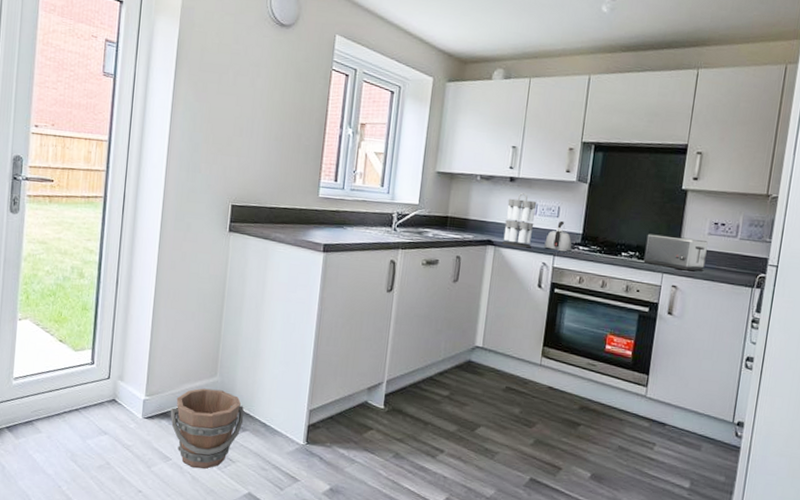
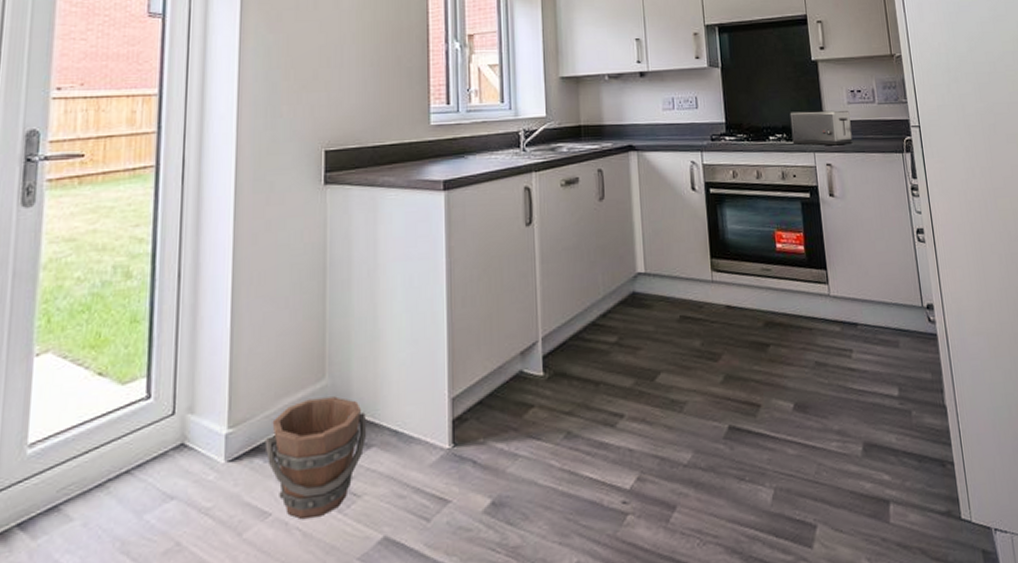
spice rack: present [502,193,537,249] -> none [642,87,676,149]
kettle: present [544,220,572,252] -> none [689,111,718,146]

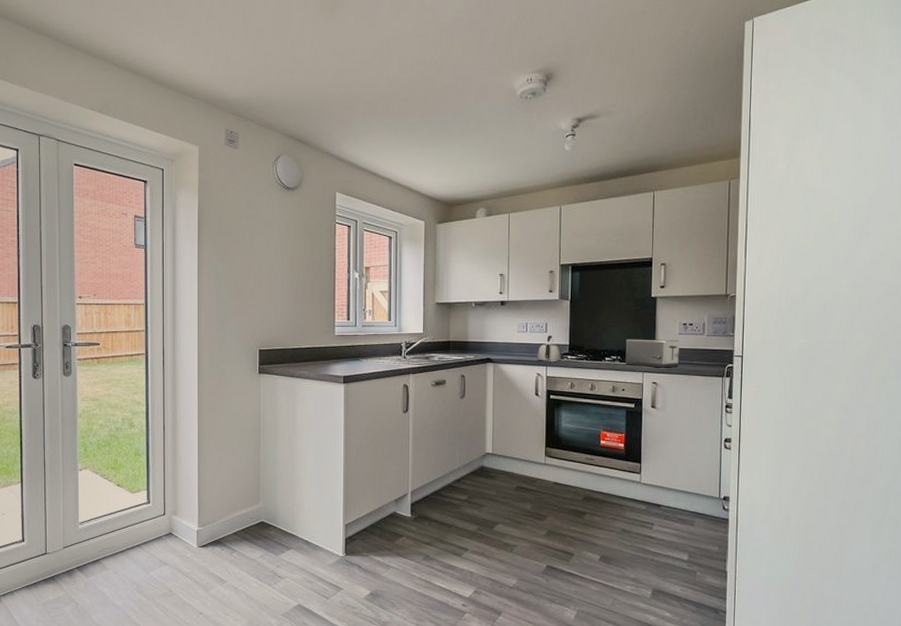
bucket: present [265,396,367,519] -> none [222,515,288,587]
kettle: none [689,111,718,146] -> present [537,335,562,362]

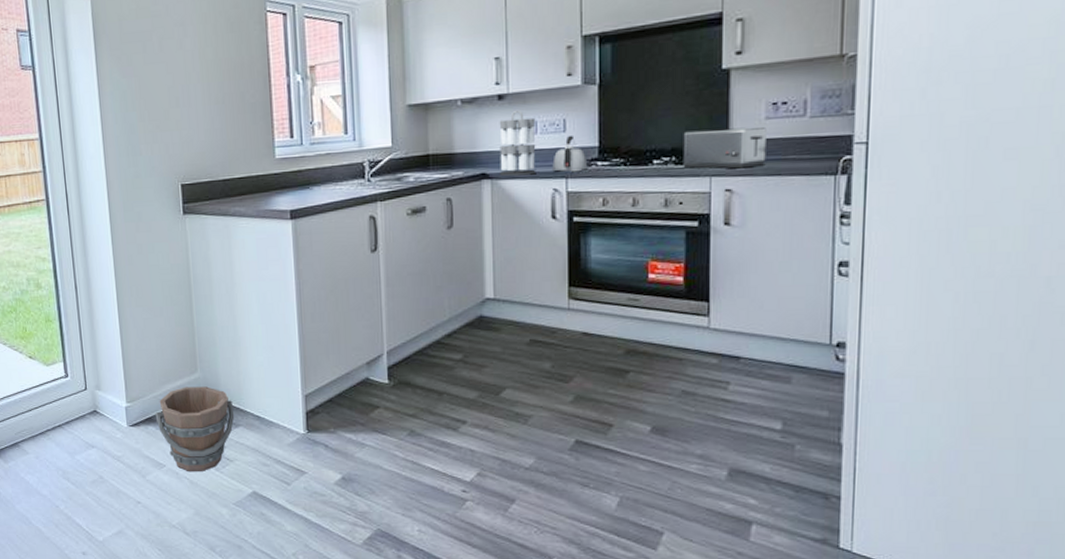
bucket: none [222,515,288,587] -> present [155,386,235,471]
spice rack: none [500,314,527,362] -> present [499,111,536,177]

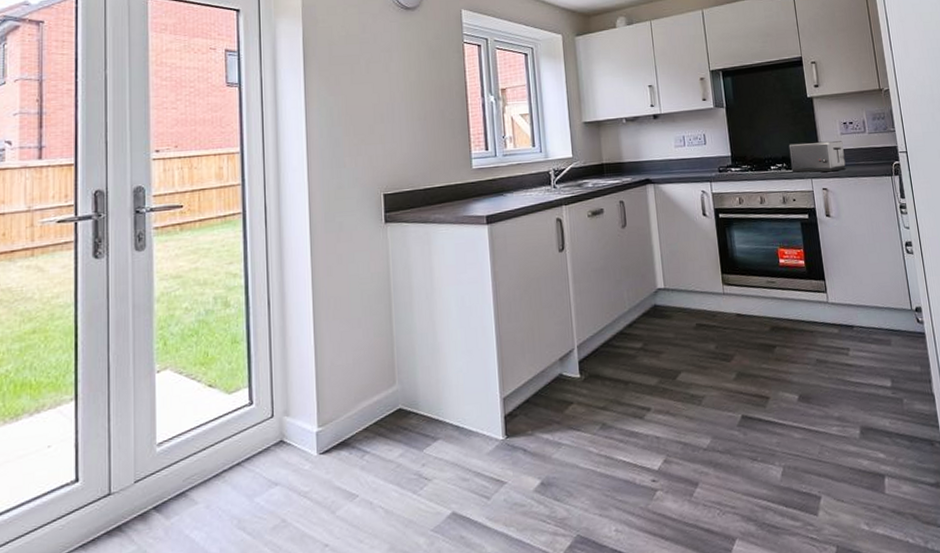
bucket: present [155,386,235,471] -> none [349,399,434,499]
spice rack: present [499,111,536,177] -> none [656,127,688,181]
kettle: present [552,135,588,173] -> none [699,147,725,177]

